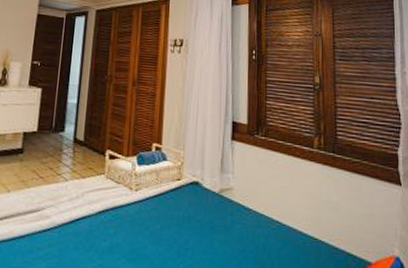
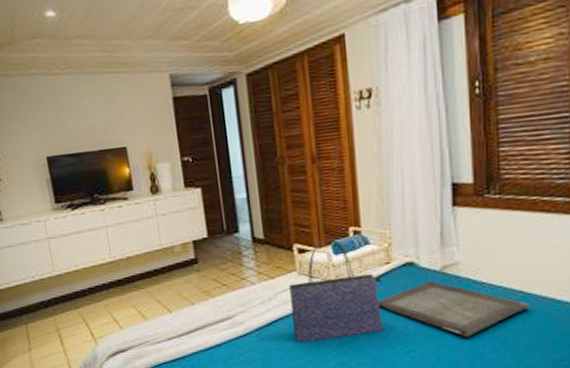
tote bag: none [91,150,173,245] -> present [289,239,384,343]
serving tray: none [166,201,284,259] -> present [377,281,530,338]

